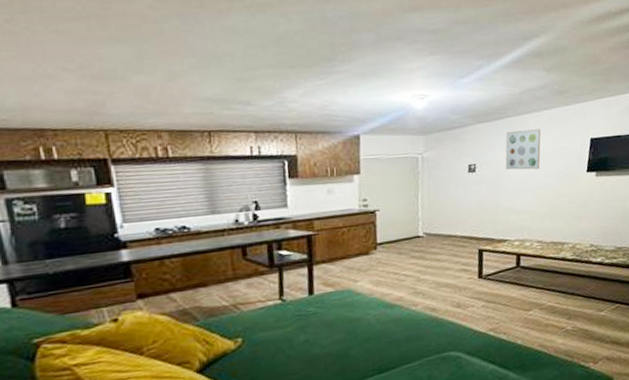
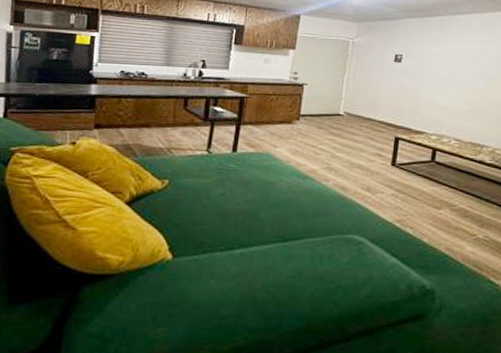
wall art: present [505,129,541,170] -> none [431,28,470,68]

